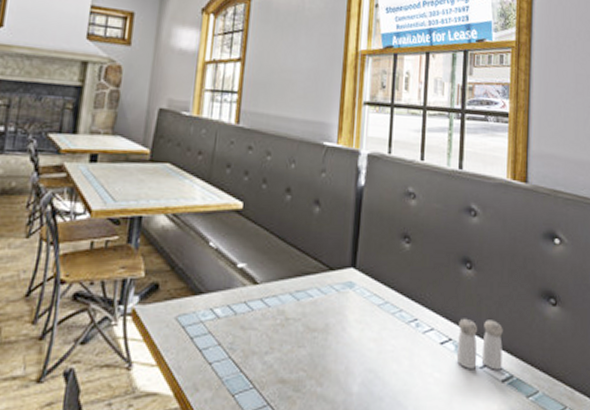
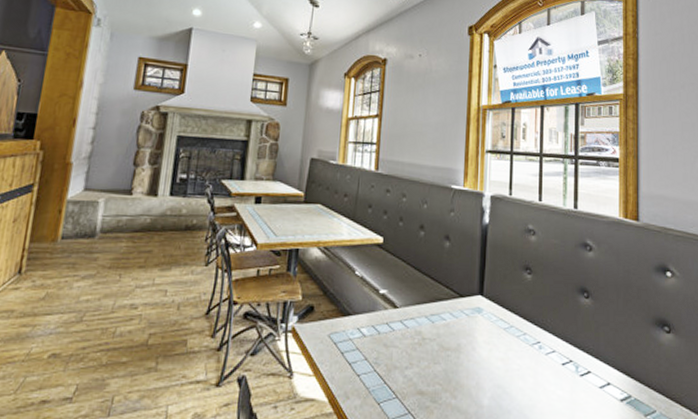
salt and pepper shaker: present [456,318,503,370] -> none [577,342,620,390]

